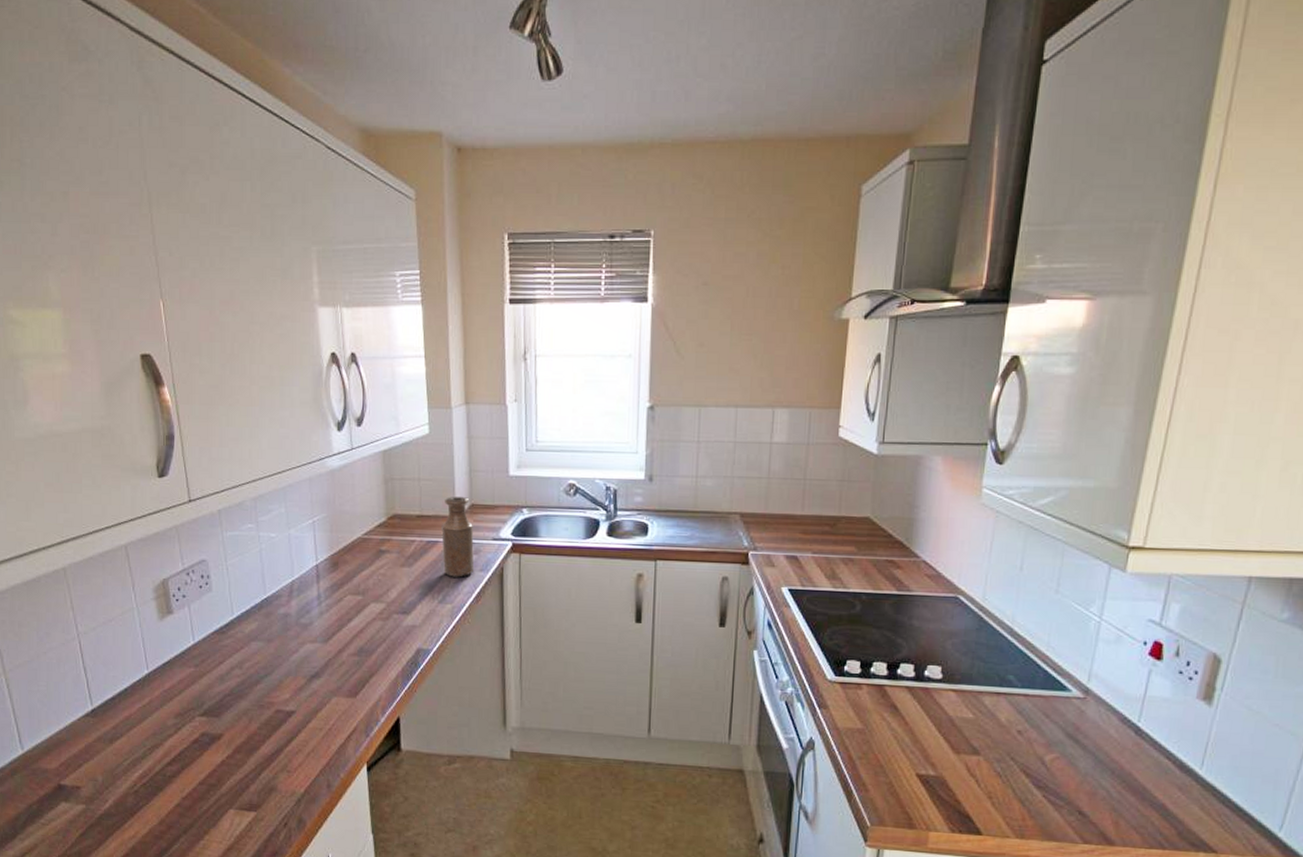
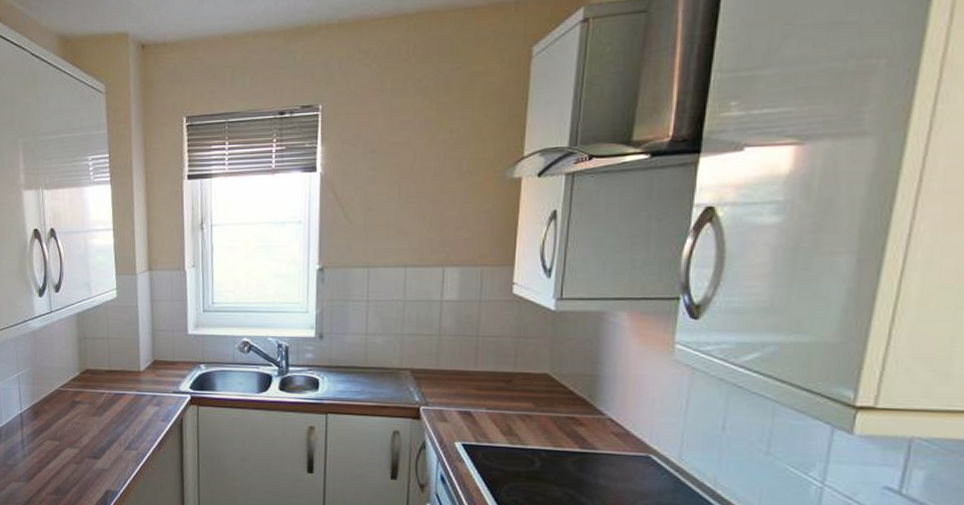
bottle: present [441,497,474,577] -> none [127,354,156,427]

